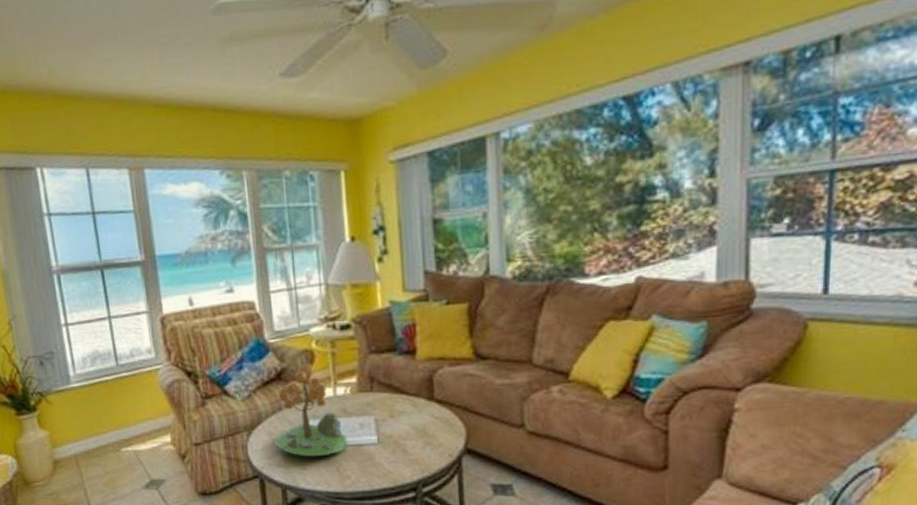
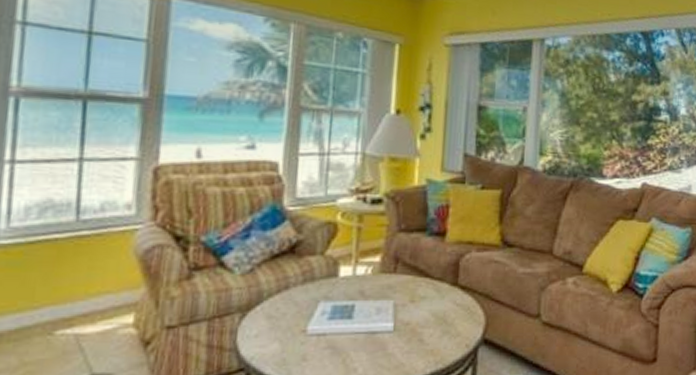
small tree: present [273,363,347,457] -> none [271,237,361,346]

